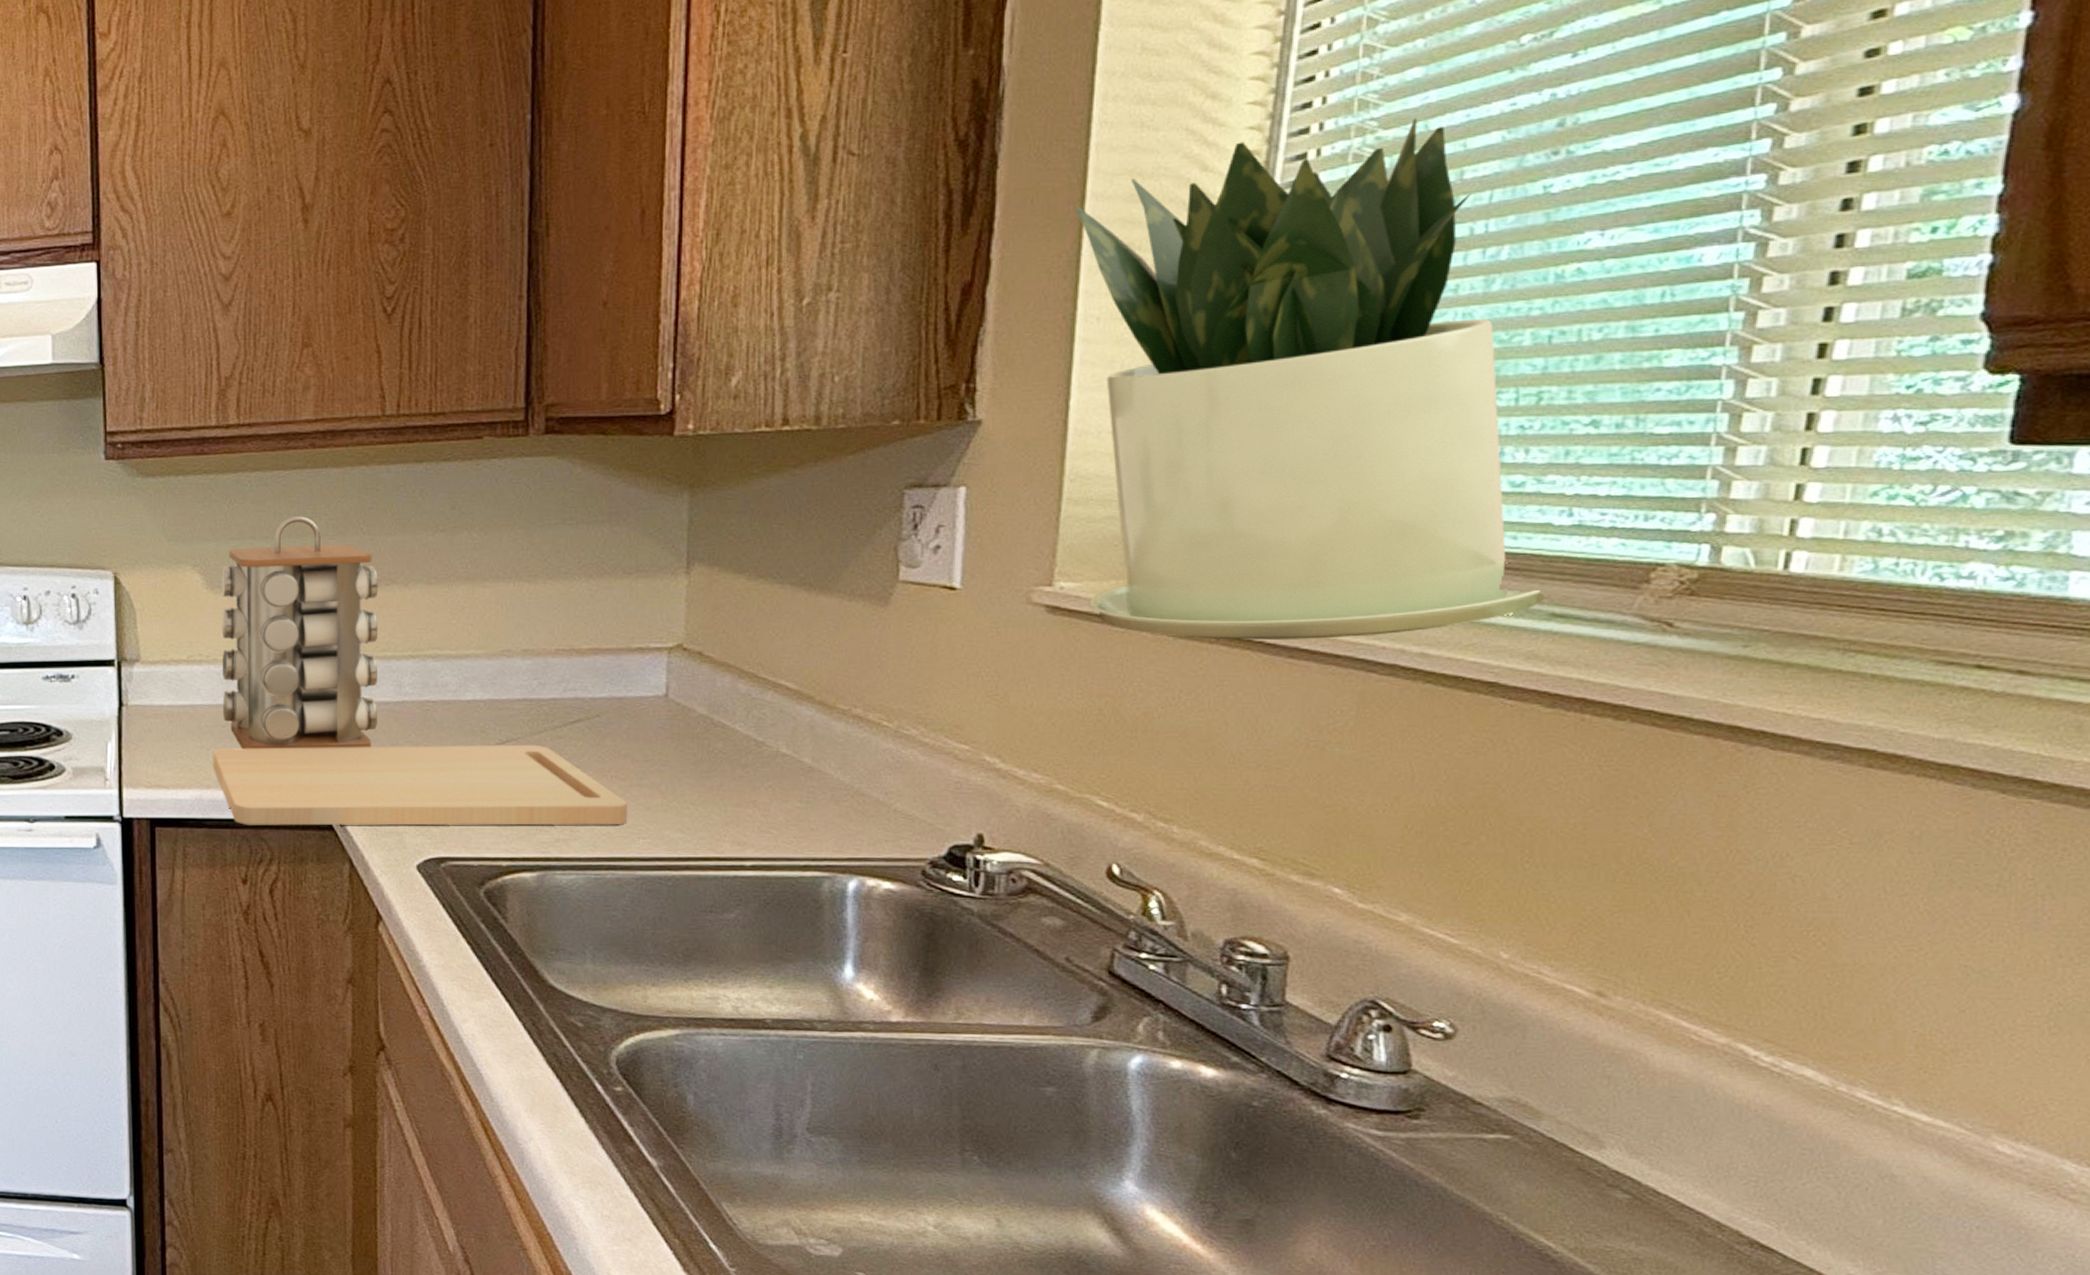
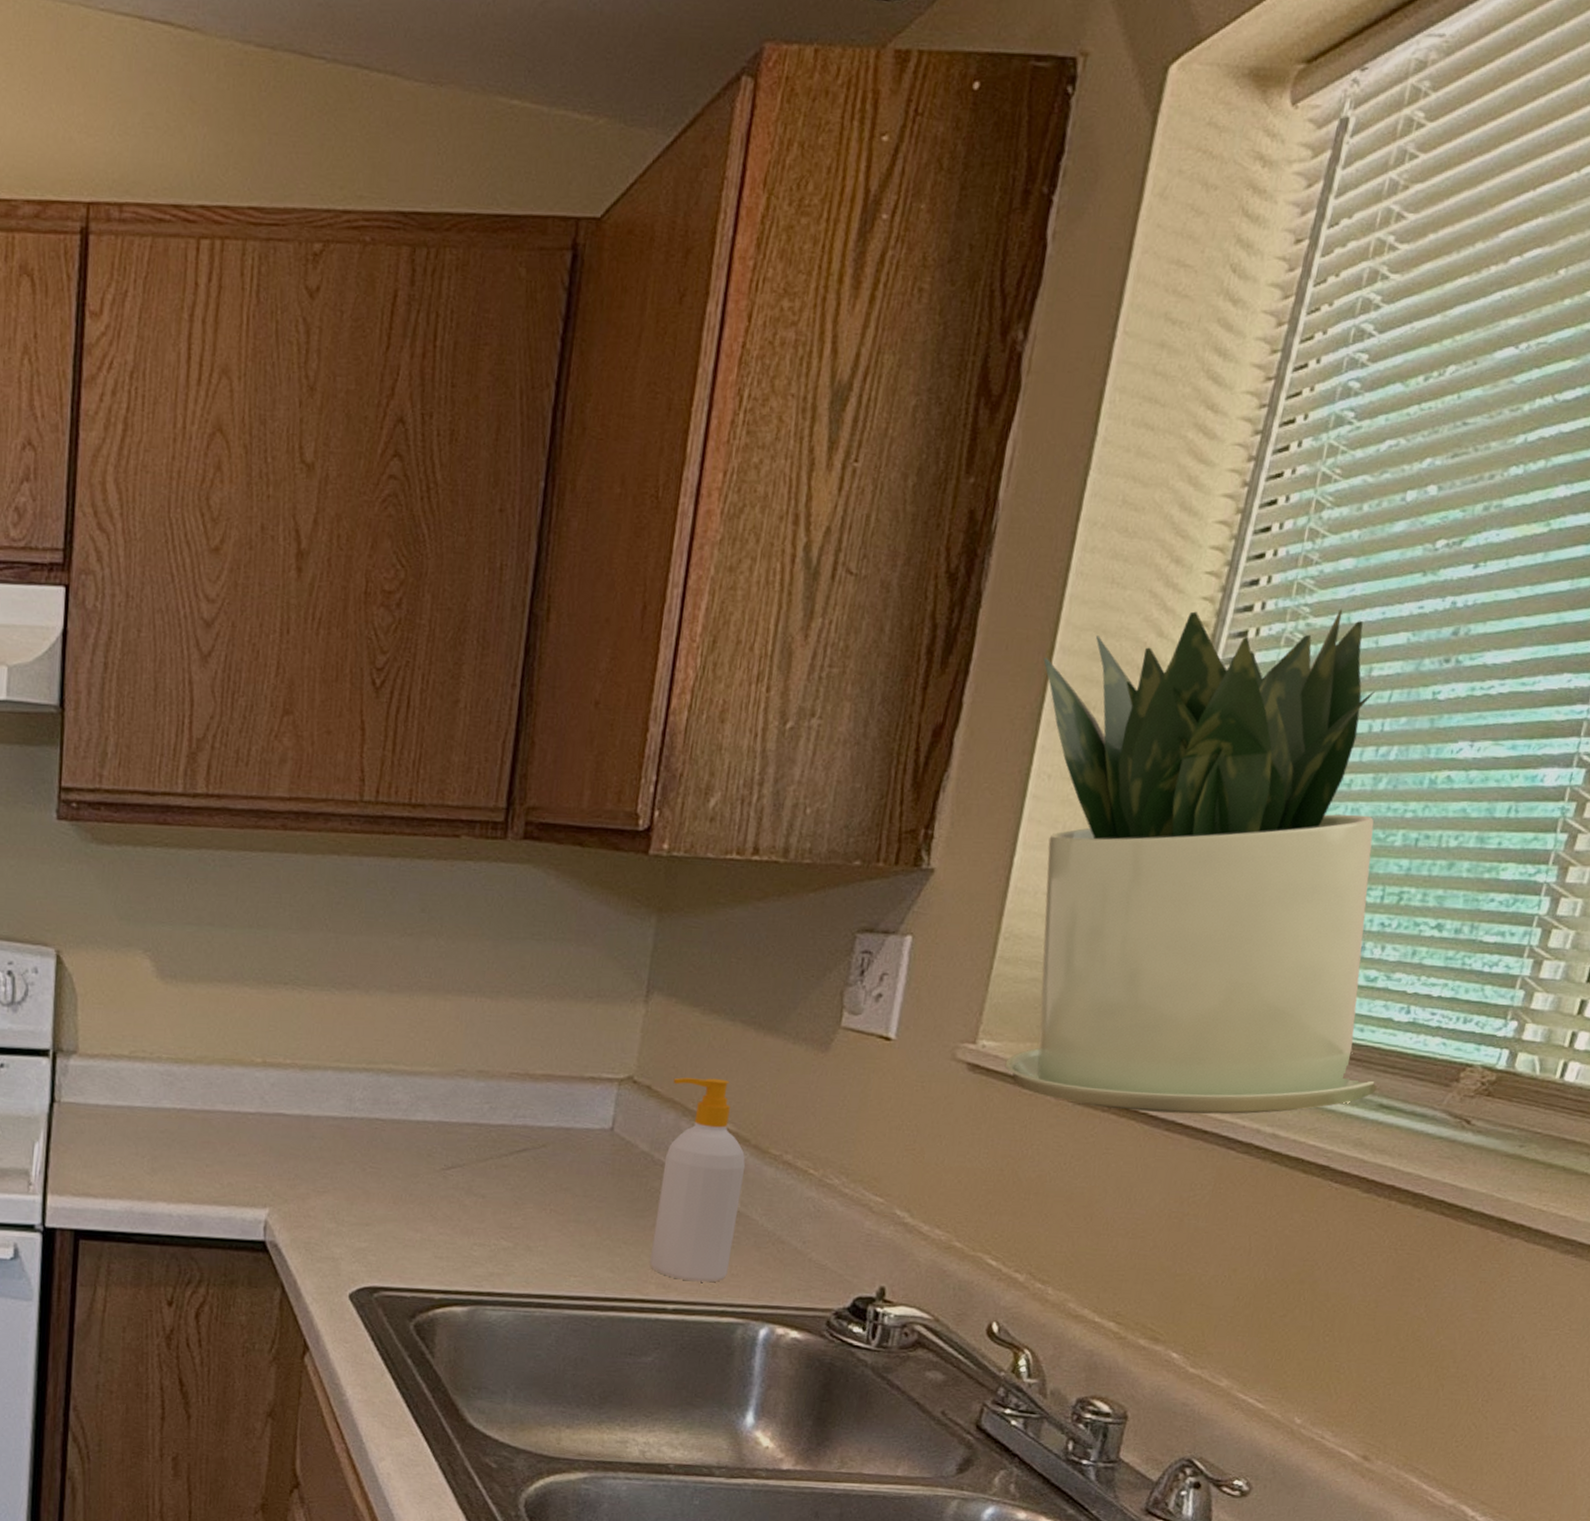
cutting board: present [213,745,628,826] -> none [147,1156,564,1261]
spice rack: present [221,516,379,749] -> none [162,904,339,1166]
soap bottle: none [722,640,813,838] -> present [650,1077,746,1283]

